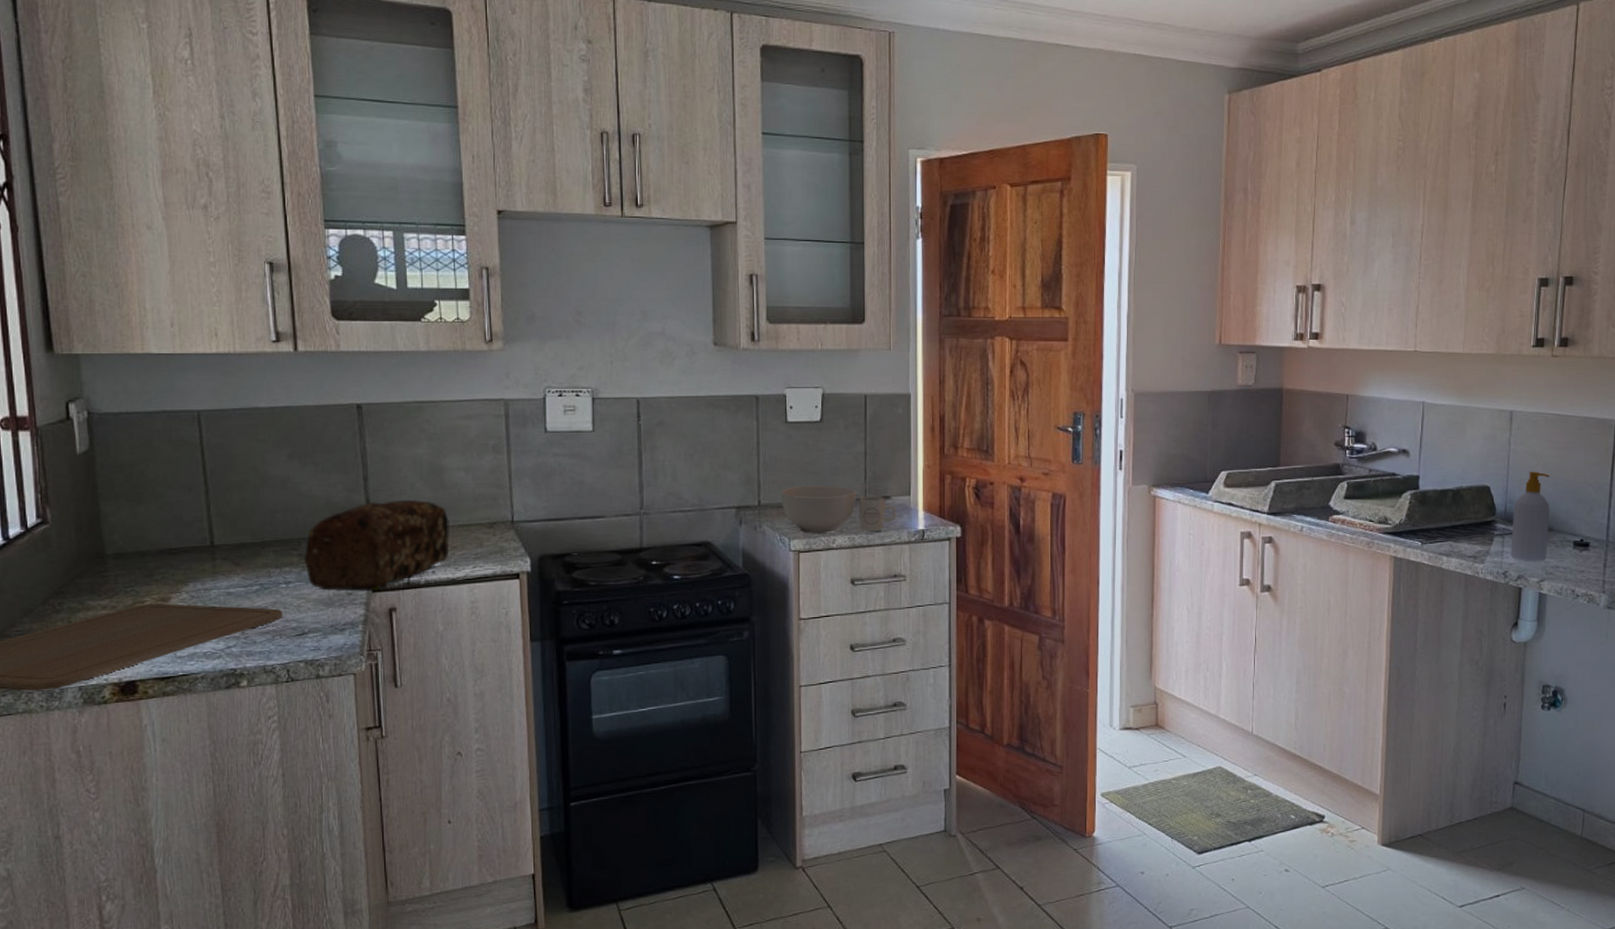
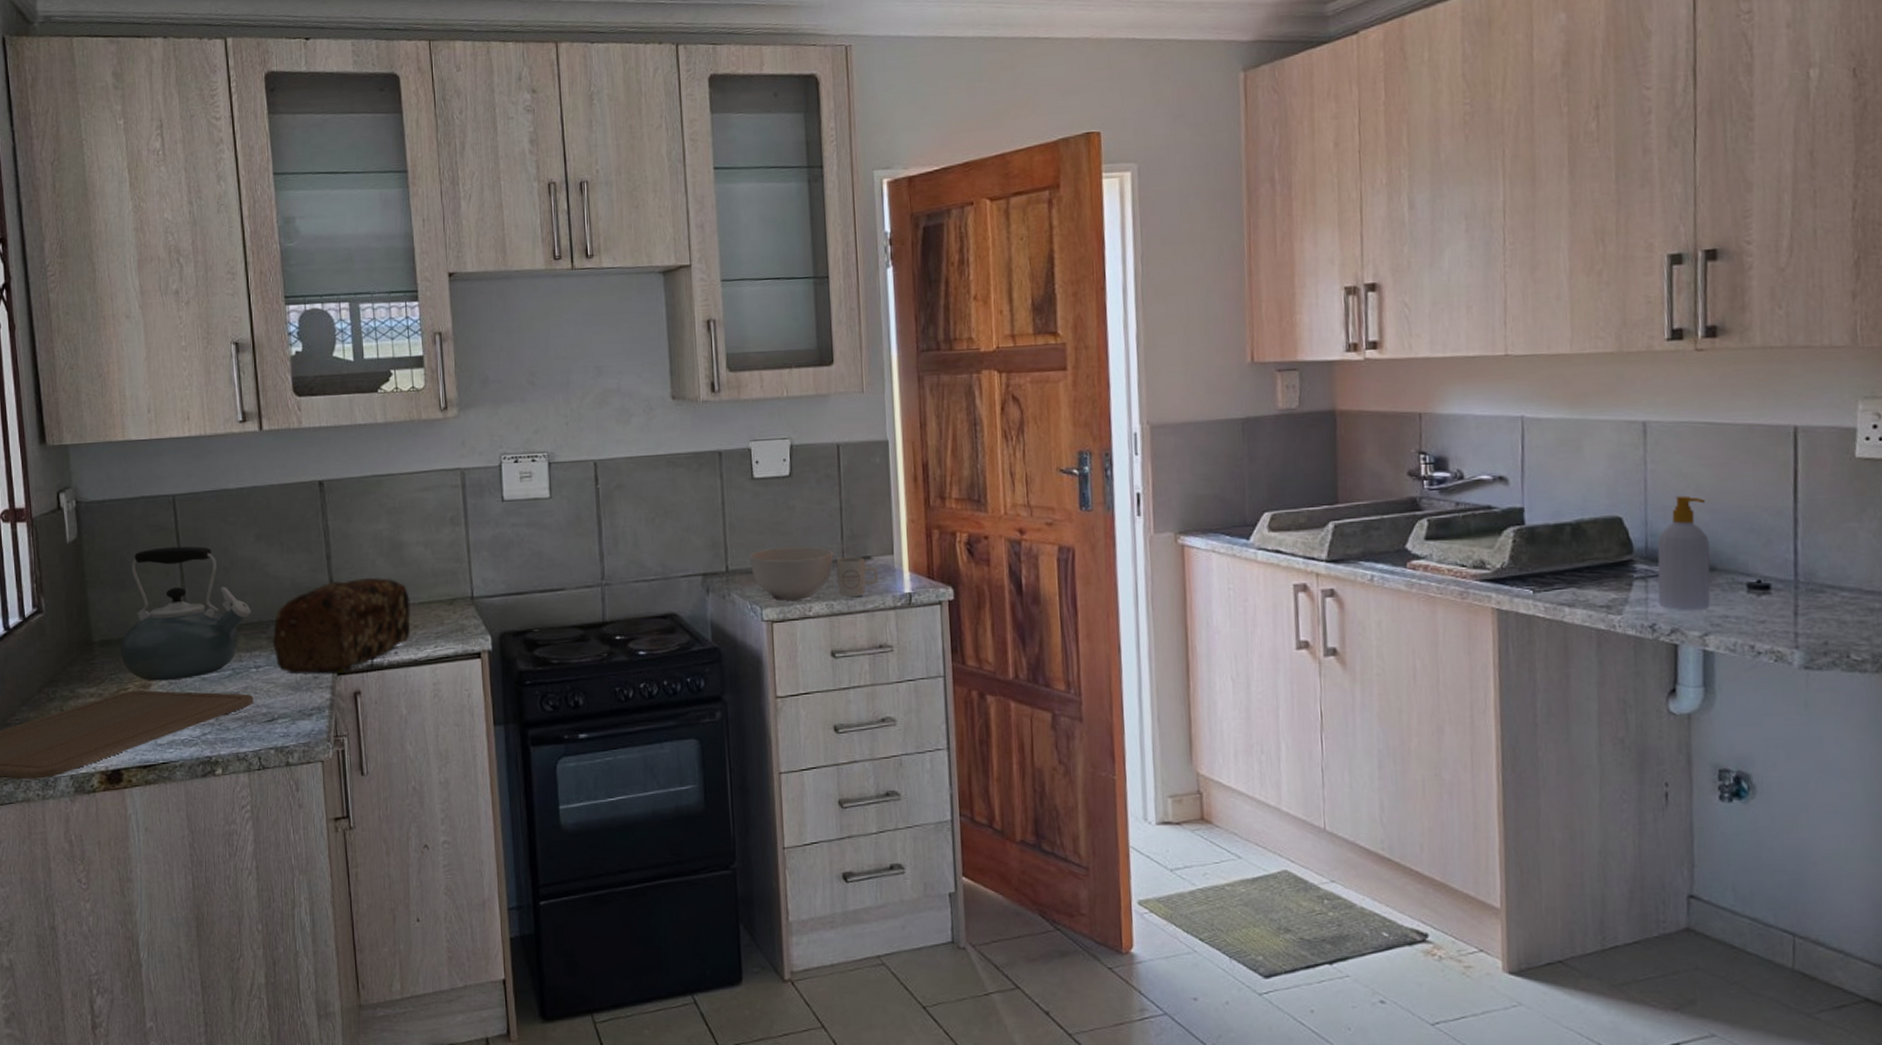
kettle: none [137,462,282,595] -> present [120,546,251,681]

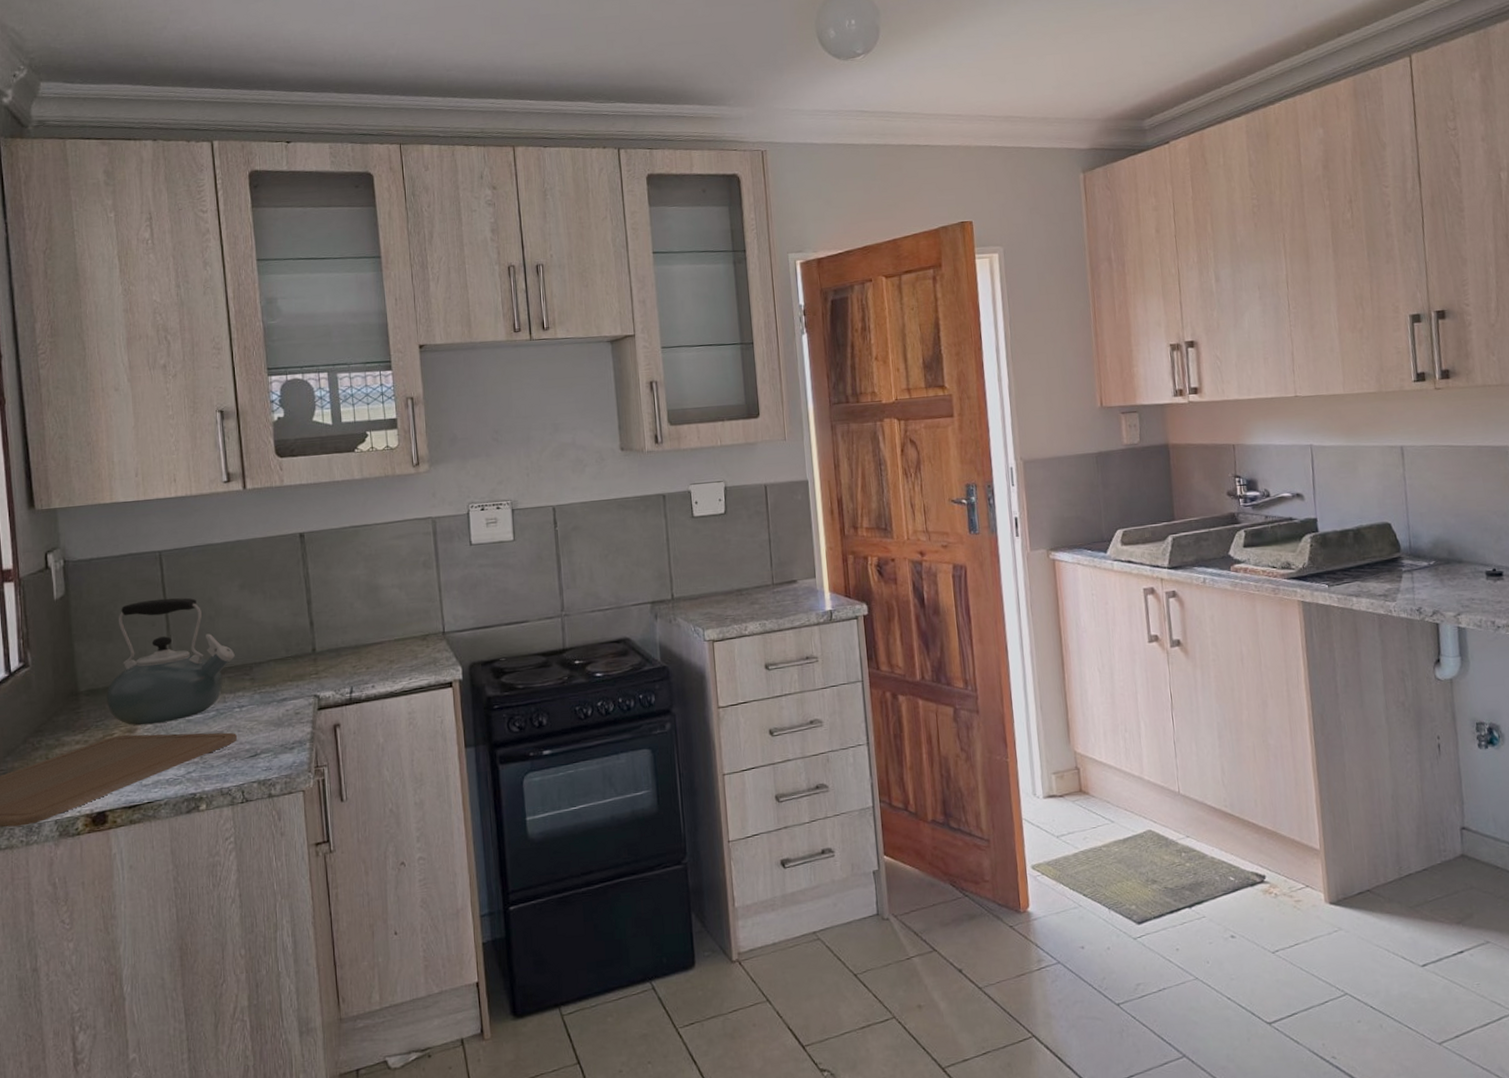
bread loaf: present [272,577,411,674] -> none [255,618,387,711]
bowl: present [749,546,833,601] -> none [691,573,765,622]
mug: present [836,556,879,598] -> none [767,581,804,617]
soap bottle: present [1657,495,1711,611] -> none [1418,504,1460,597]

